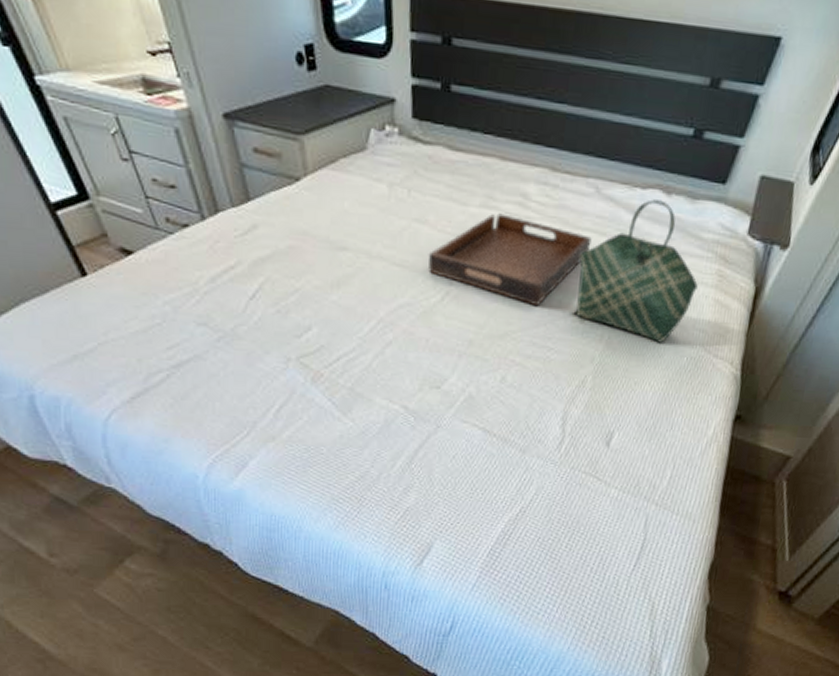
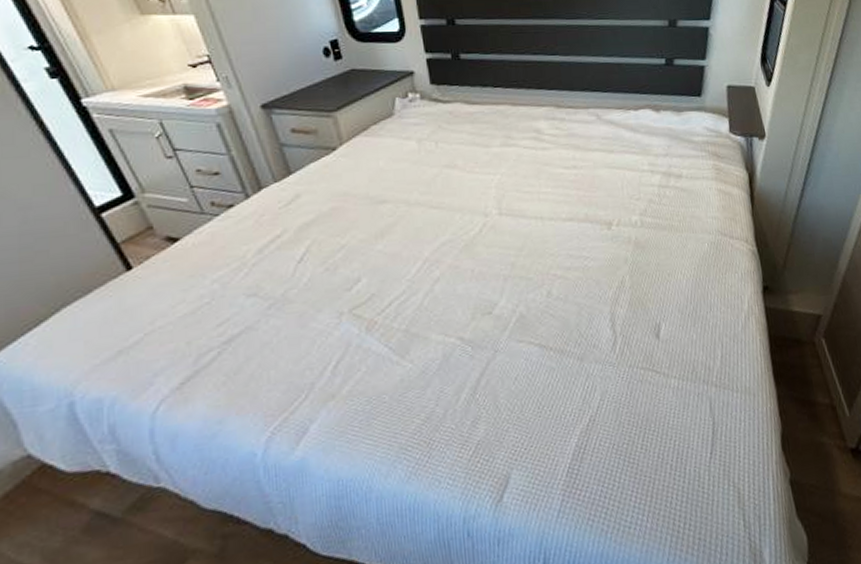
serving tray: present [428,213,592,307] -> none [461,148,603,223]
tote bag: present [575,199,698,343] -> none [595,117,701,235]

